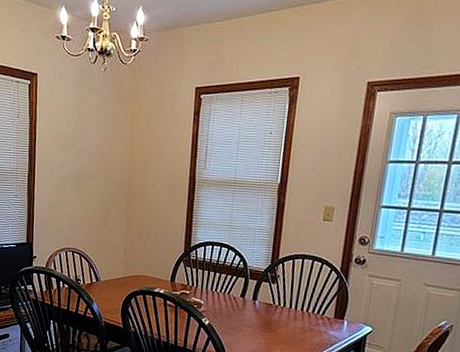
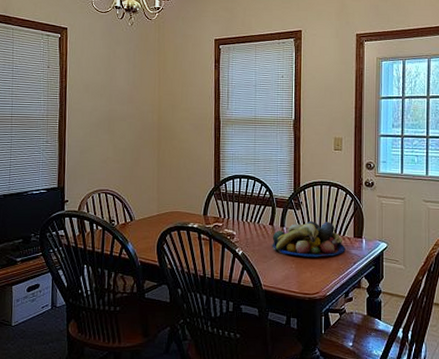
fruit bowl: none [241,296,323,336] -> present [272,220,346,257]

